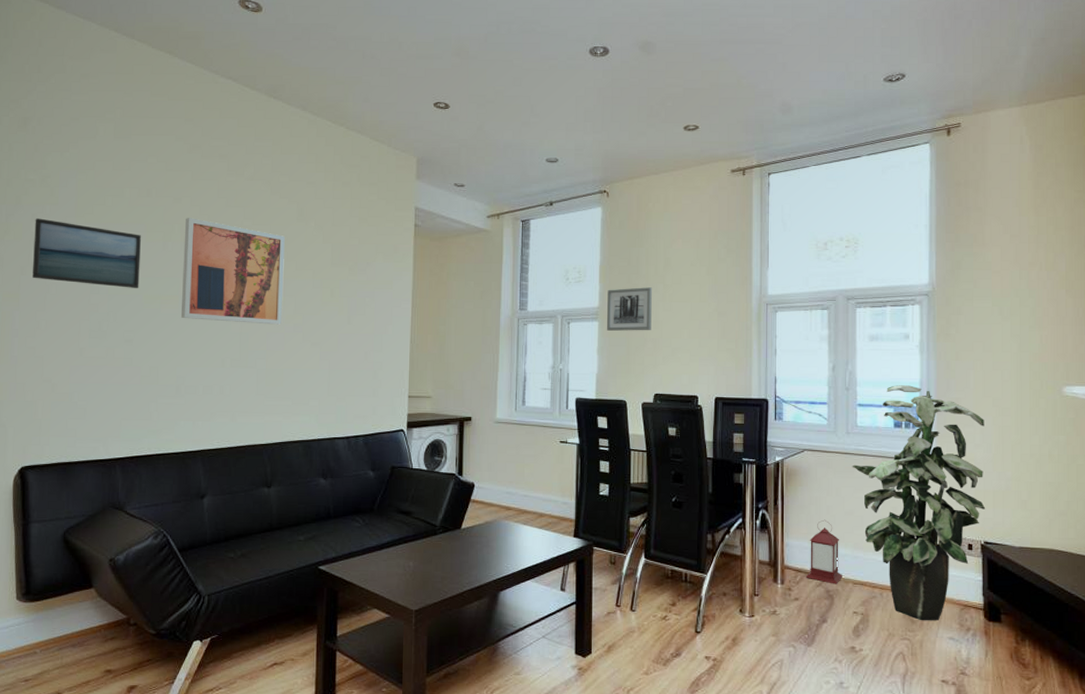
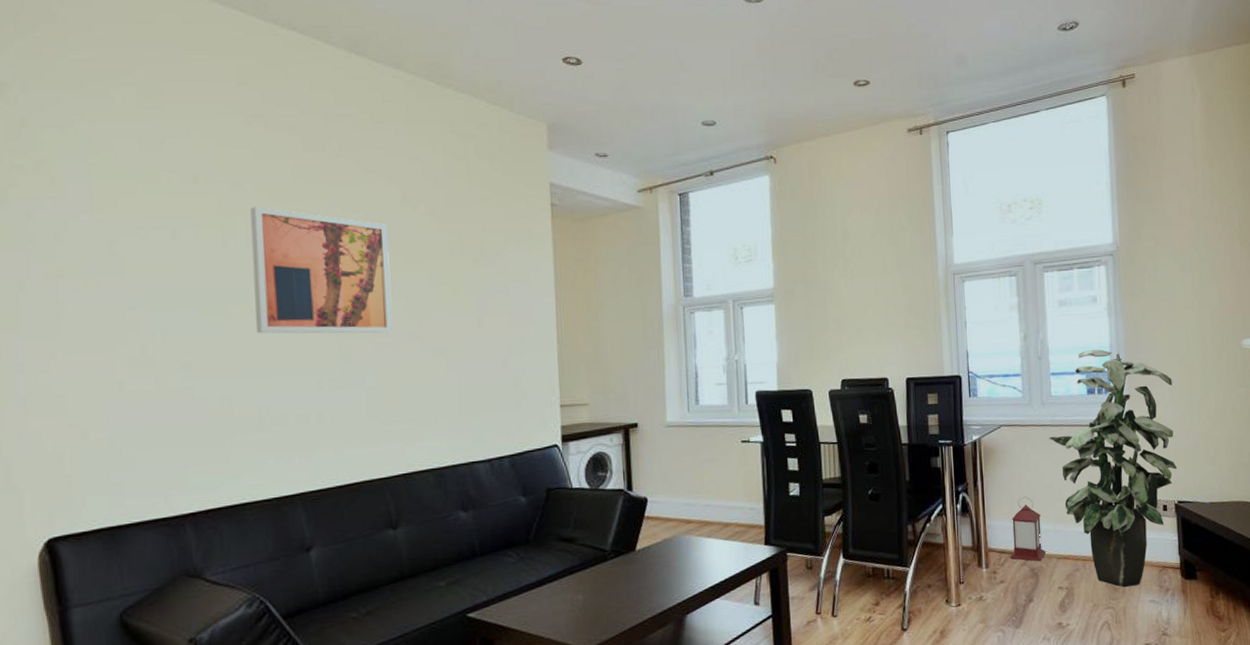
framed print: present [33,218,141,288] -> none [31,216,194,300]
wall art: present [606,287,653,331] -> none [782,263,834,314]

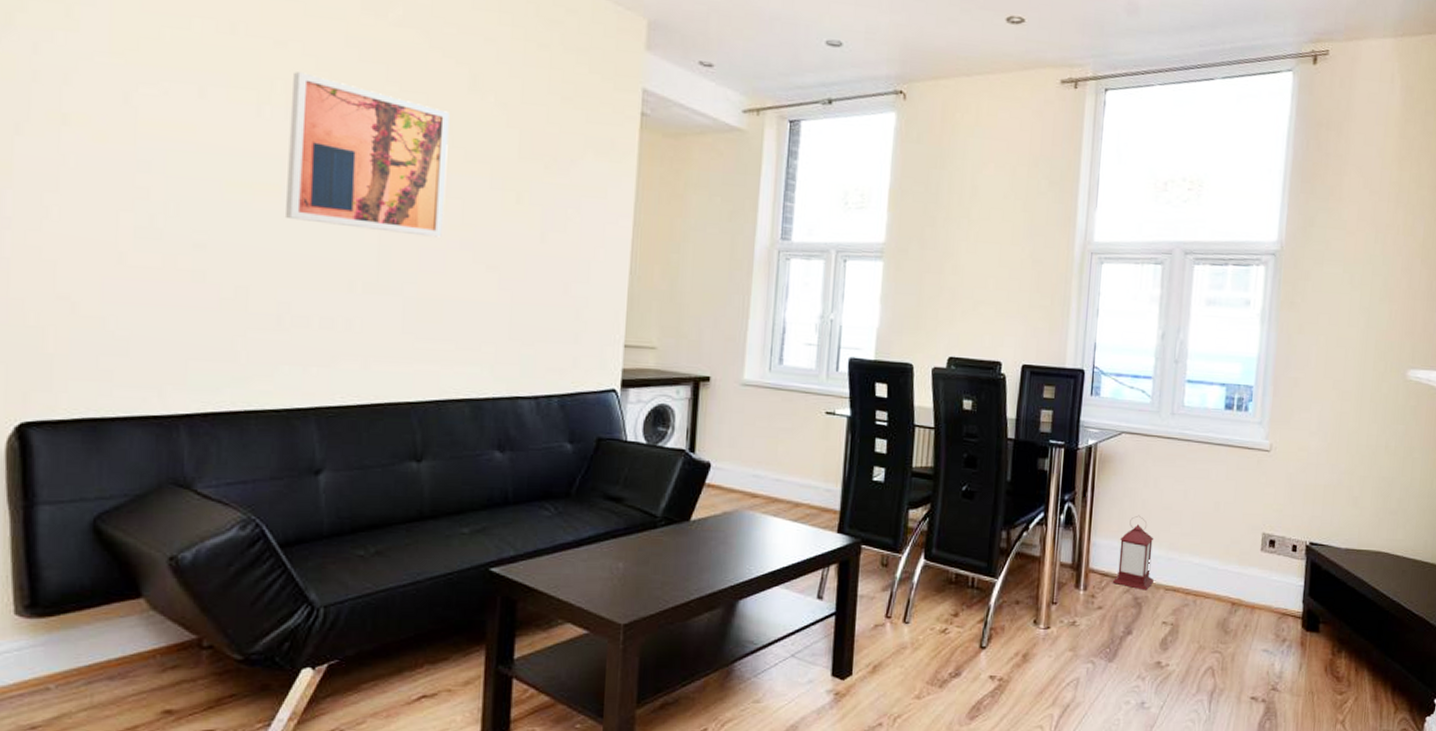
indoor plant: present [1049,349,1178,588] -> none [1174,359,1323,632]

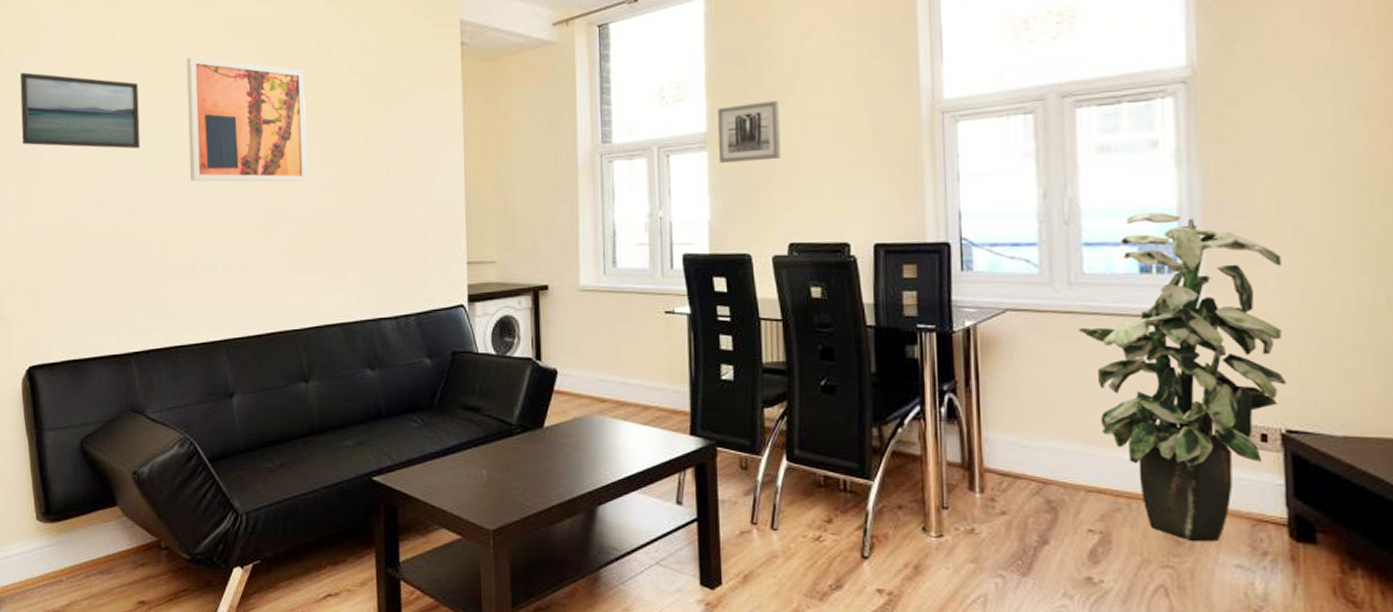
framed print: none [35,49,220,170] -> present [20,72,141,149]
wall art: none [893,220,955,277] -> present [718,101,780,163]
lantern: present [1112,515,1154,591] -> none [1015,404,1070,493]
indoor plant: none [1174,359,1323,632] -> present [1078,212,1288,542]

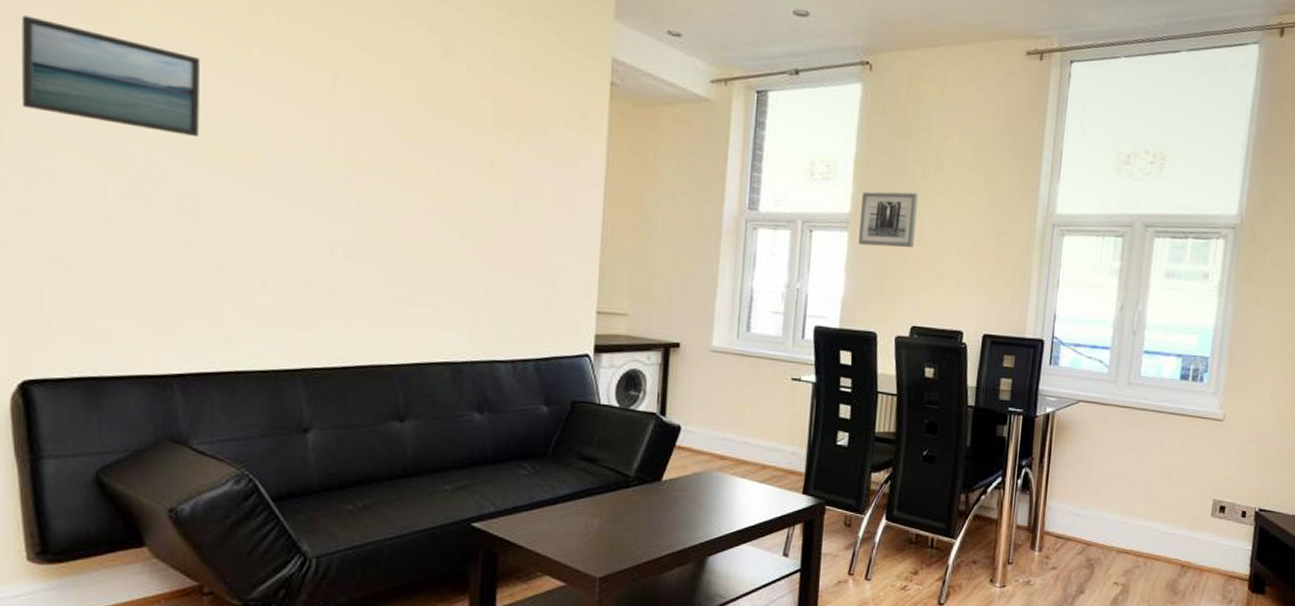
wall art: present [186,57,307,182] -> none [266,39,423,205]
indoor plant: present [1078,212,1288,542] -> none [1129,331,1276,593]

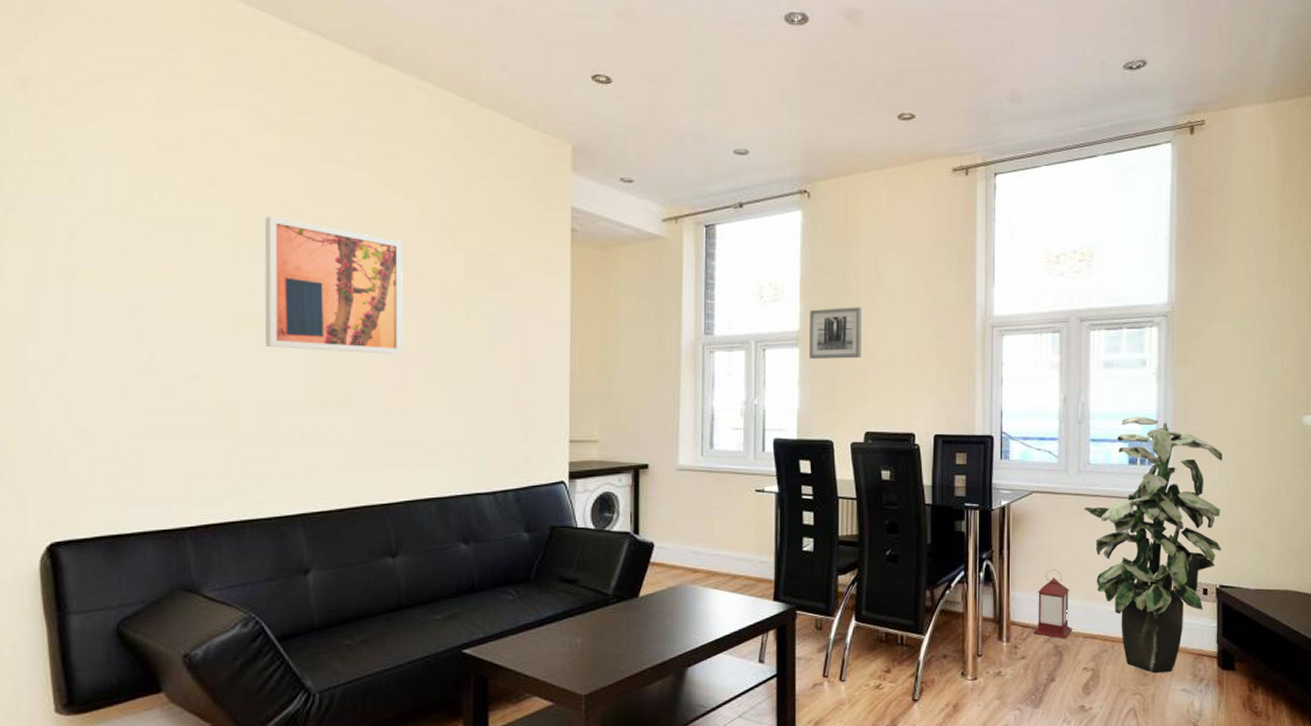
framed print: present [21,15,199,136] -> none [48,214,205,308]
wall art: none [266,39,423,205] -> present [264,216,403,354]
lantern: none [1066,480,1108,553] -> present [1033,568,1072,639]
indoor plant: none [1129,331,1276,593] -> present [1083,417,1223,674]

